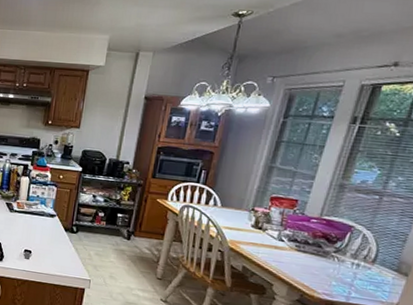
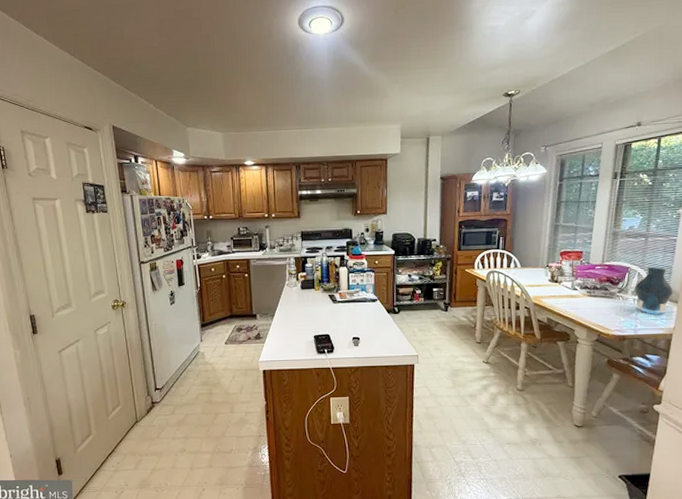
vase: none [354,229,405,286] -> present [635,266,673,316]

